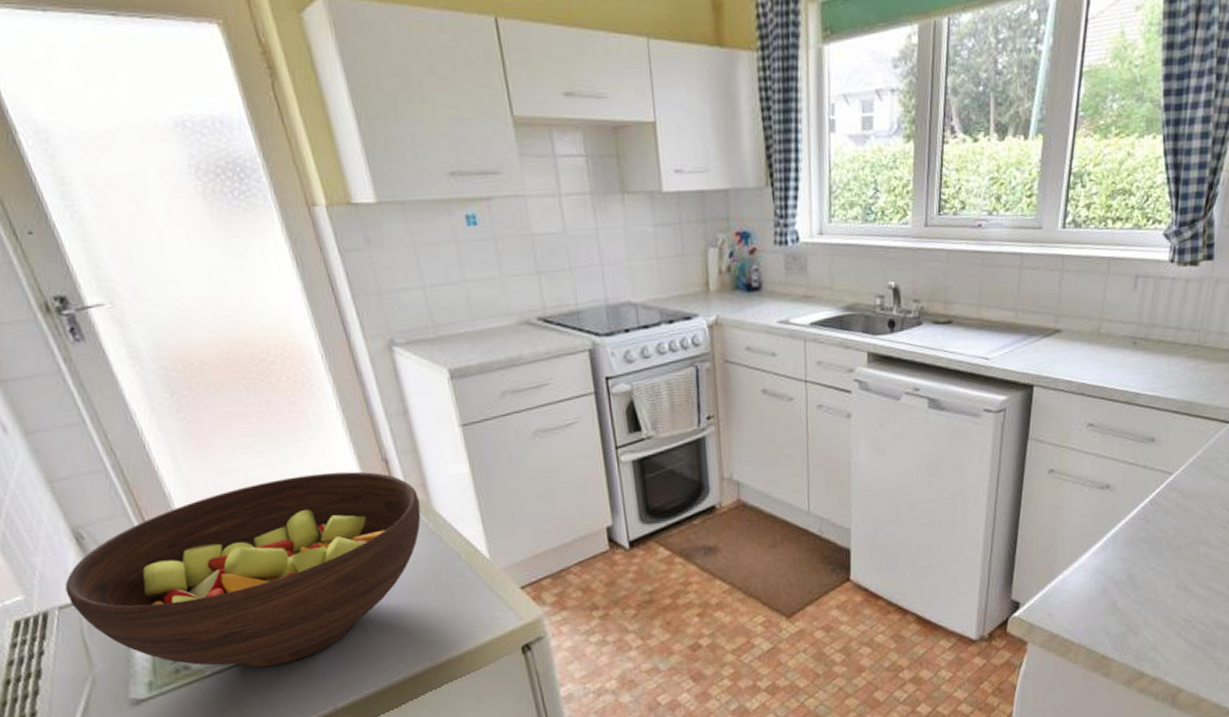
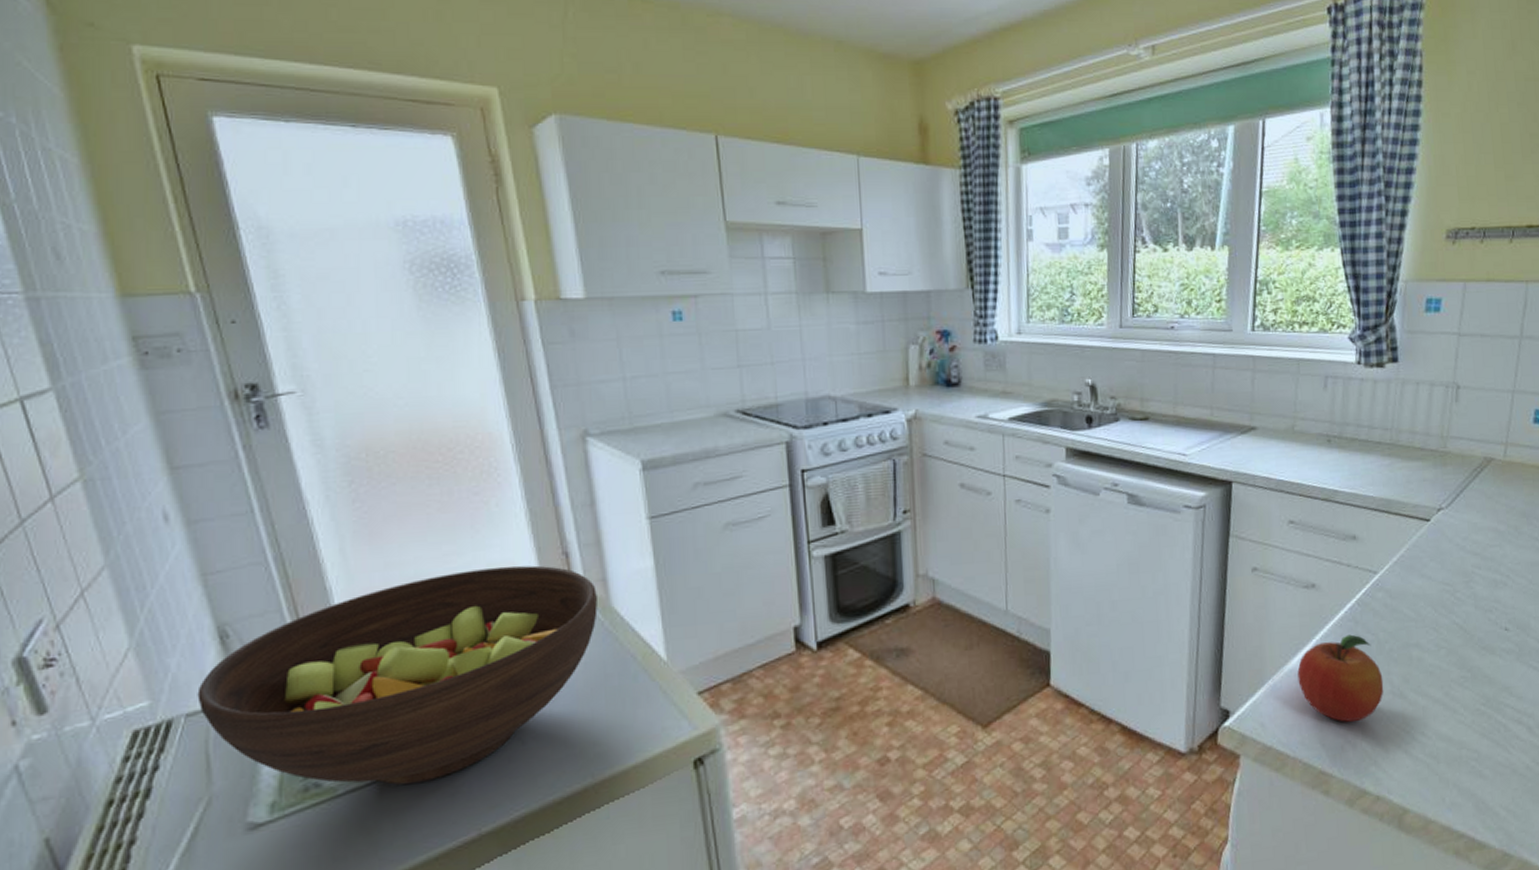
fruit: none [1087,532,1169,613] -> present [1297,634,1384,722]

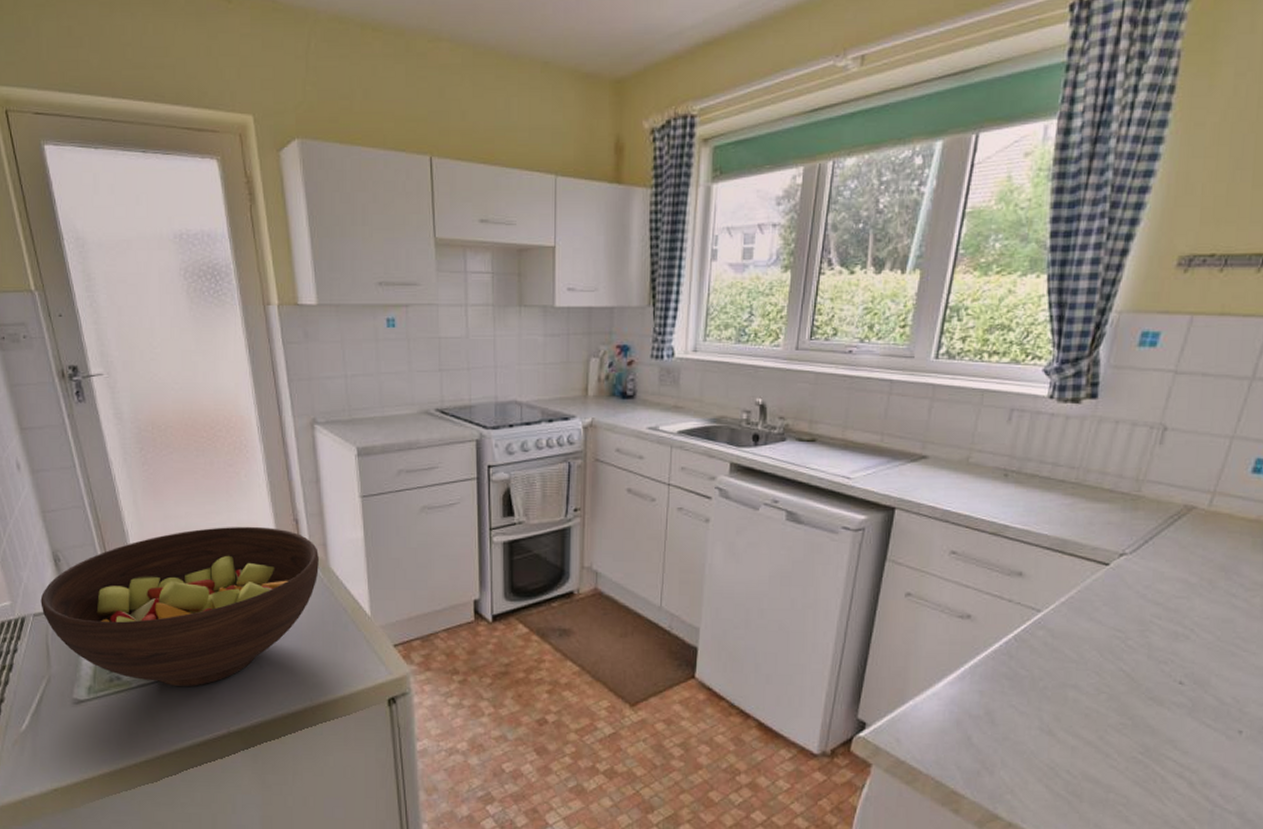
fruit: present [1297,634,1384,722] -> none [940,667,1032,750]

